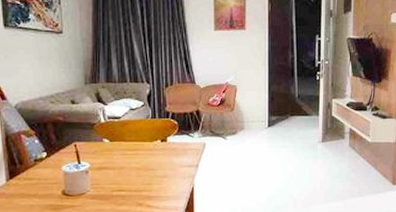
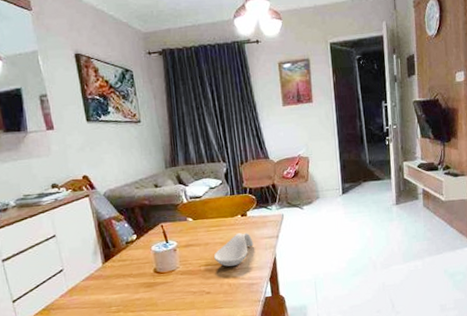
spoon rest: none [127,159,171,195] -> present [213,232,254,267]

